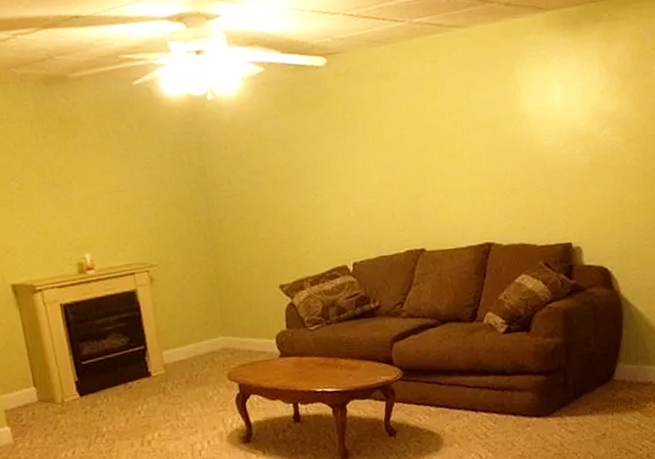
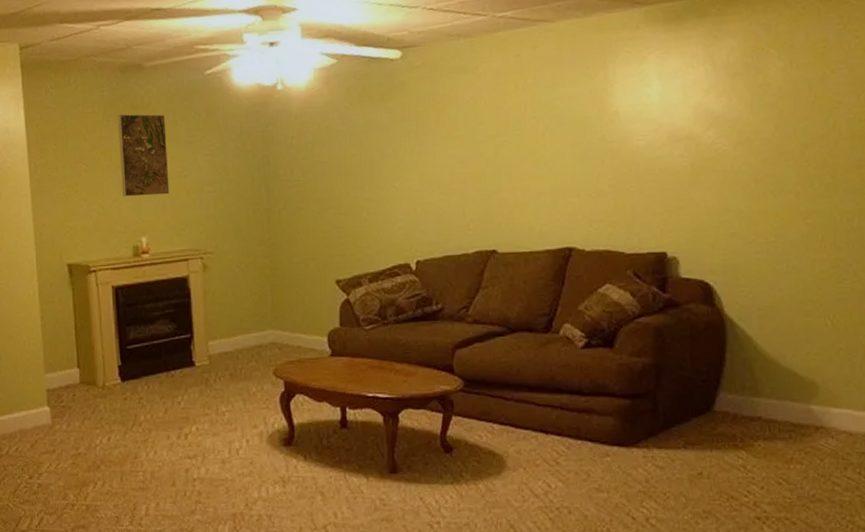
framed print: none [46,127,109,214] -> present [117,114,170,197]

